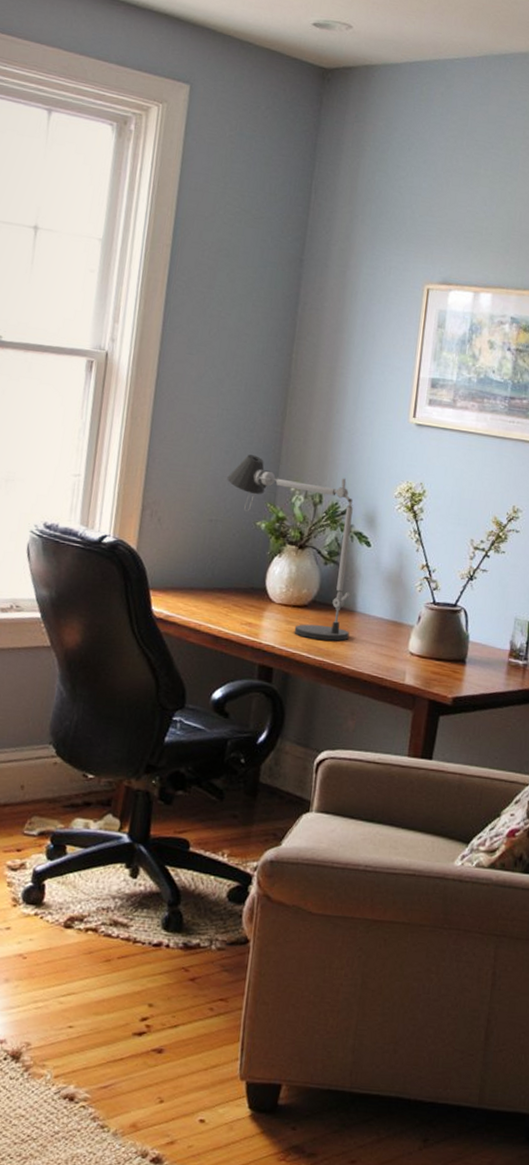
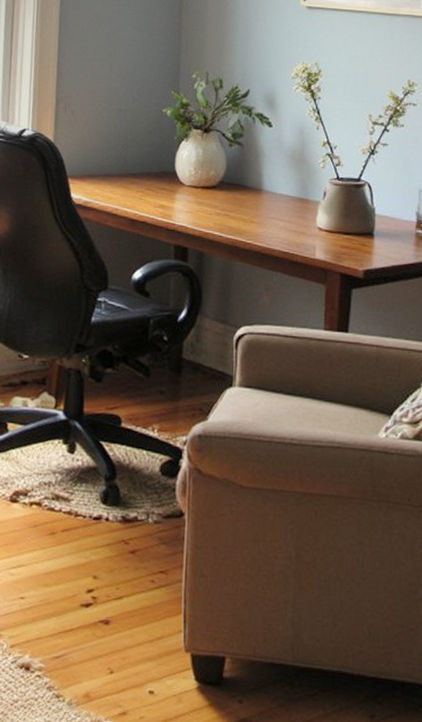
desk lamp: present [227,454,353,641] -> none [132,46,258,220]

